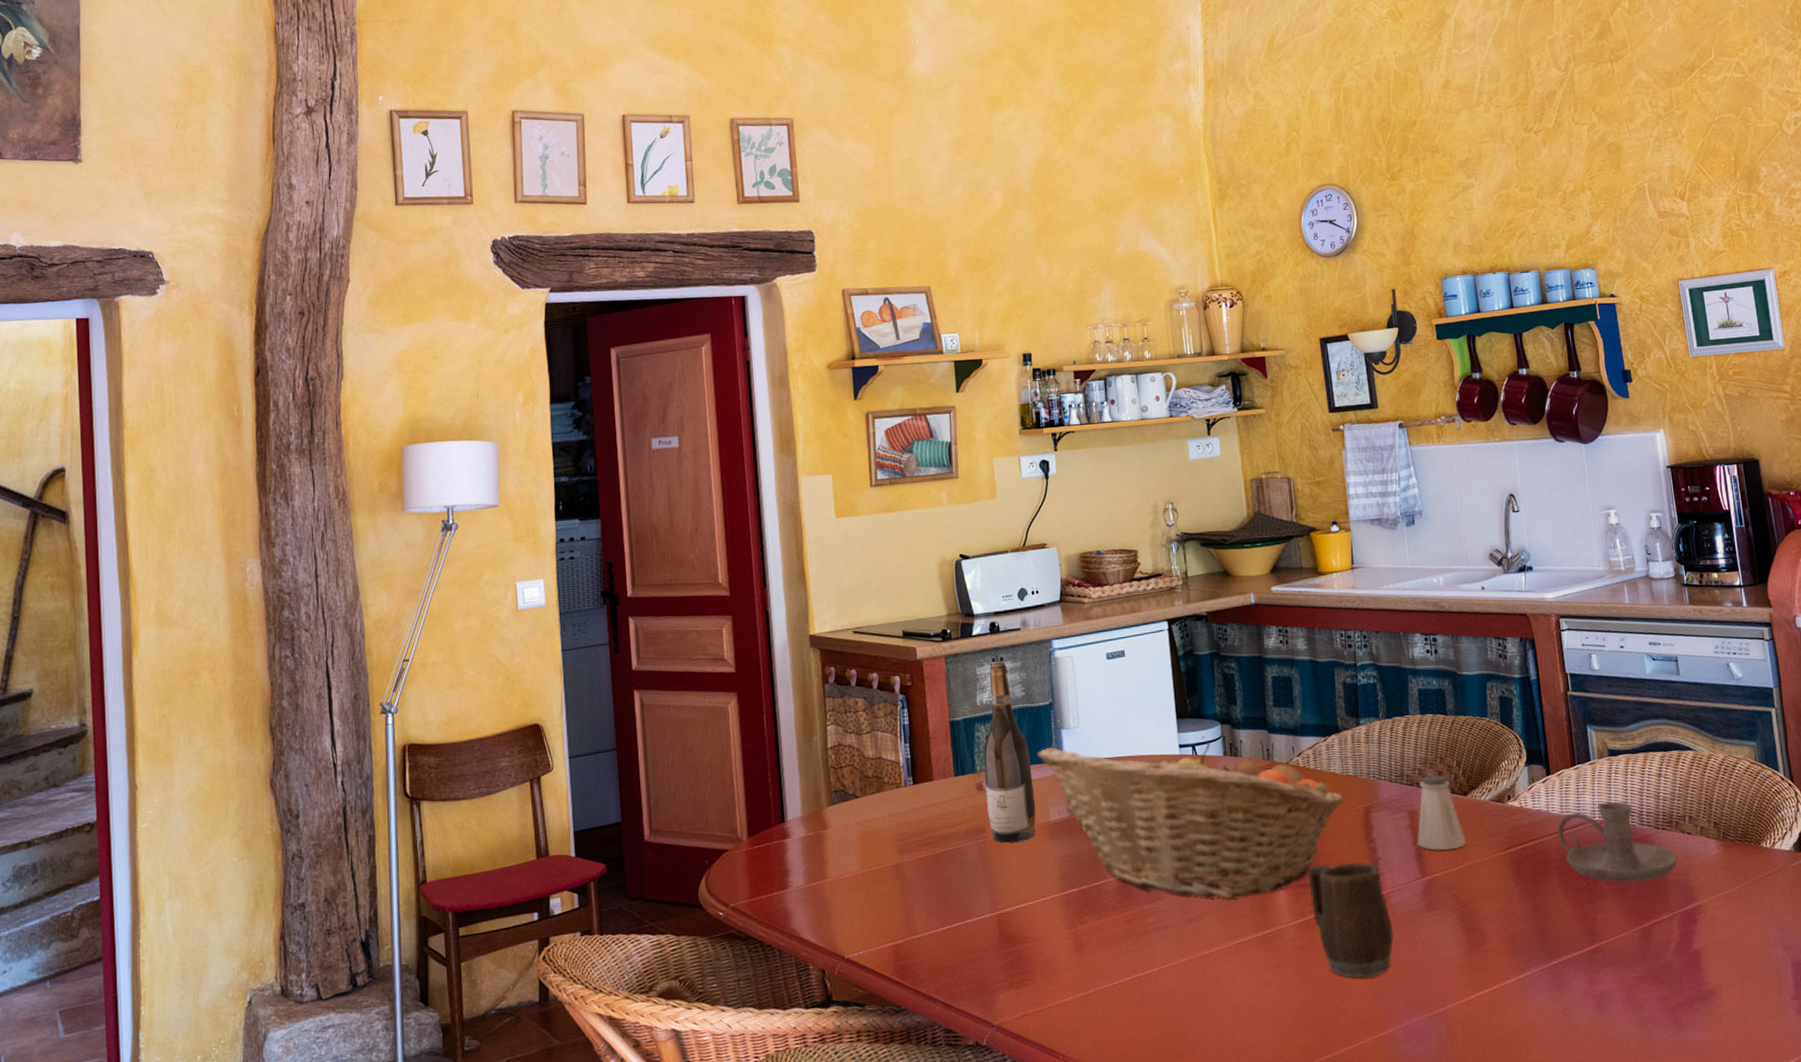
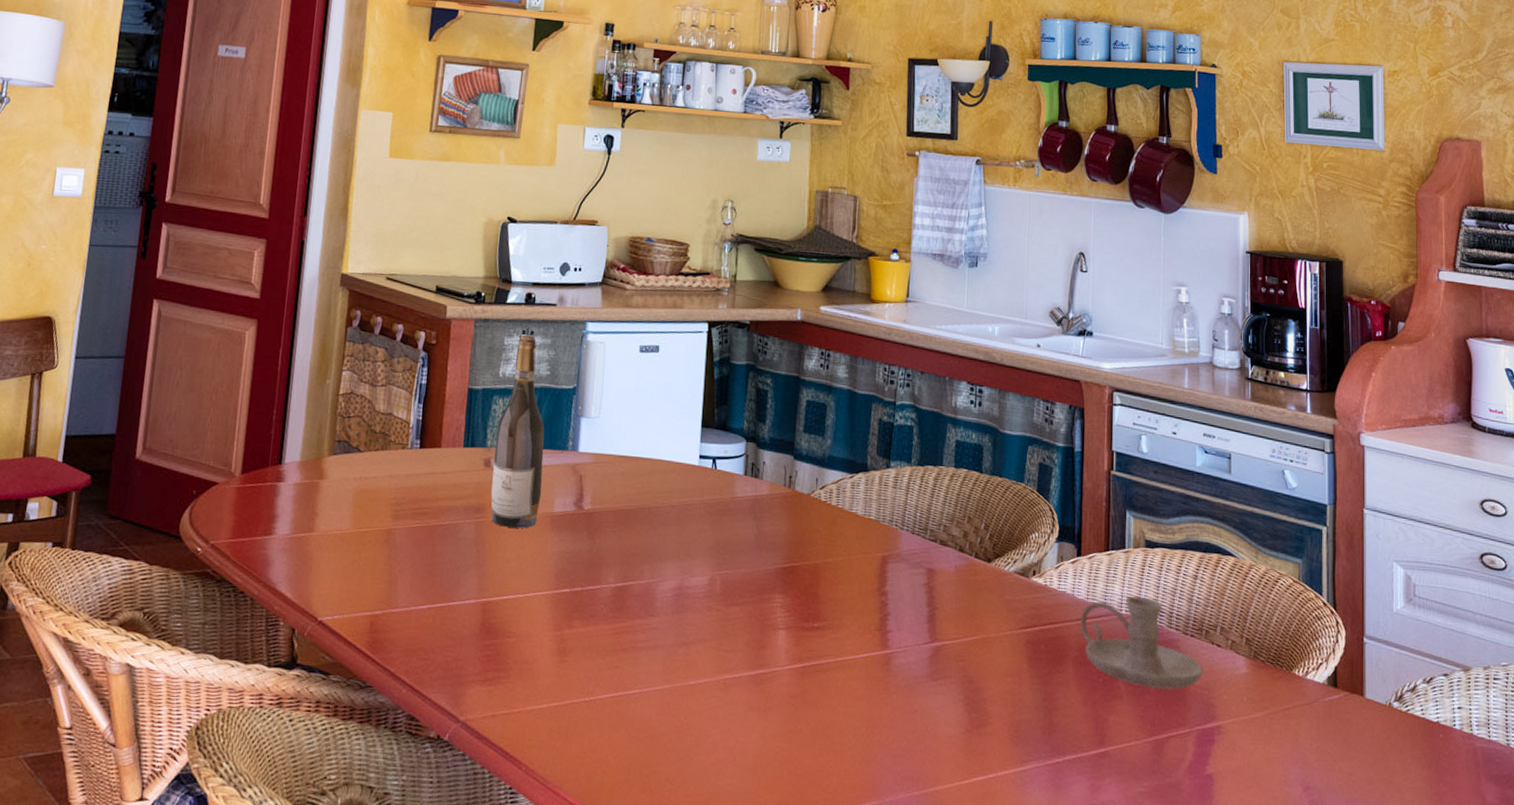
fruit basket: present [1037,742,1345,899] -> none [552,433,862,630]
mug: present [1307,862,1394,978] -> none [811,608,893,741]
saltshaker: present [1417,774,1466,850] -> none [931,534,983,619]

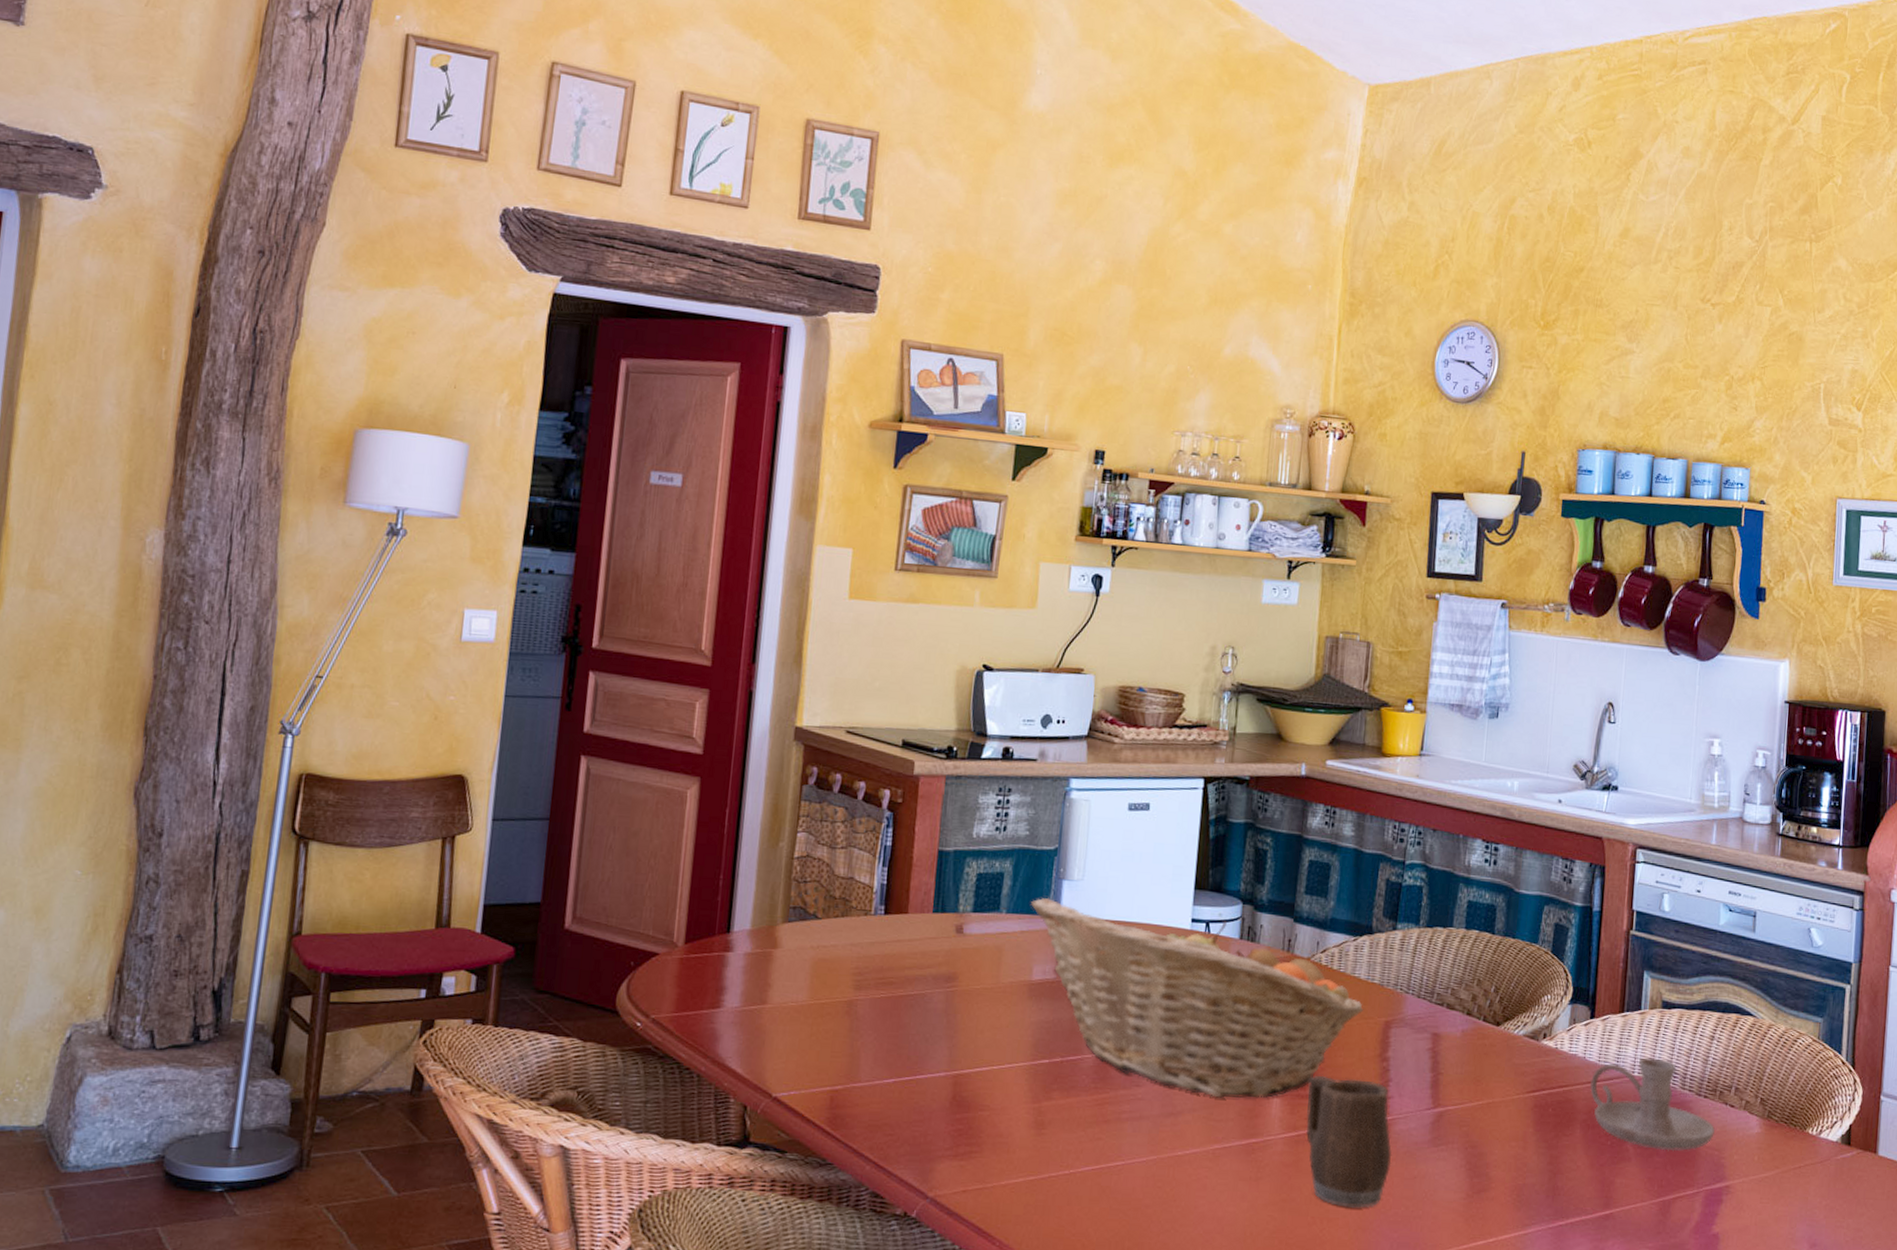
wine bottle: present [490,334,545,528] -> none [963,792,1023,998]
fruit basket: none [552,433,862,630] -> present [1031,897,1364,1099]
mug: none [811,608,893,741] -> present [1306,1075,1392,1208]

